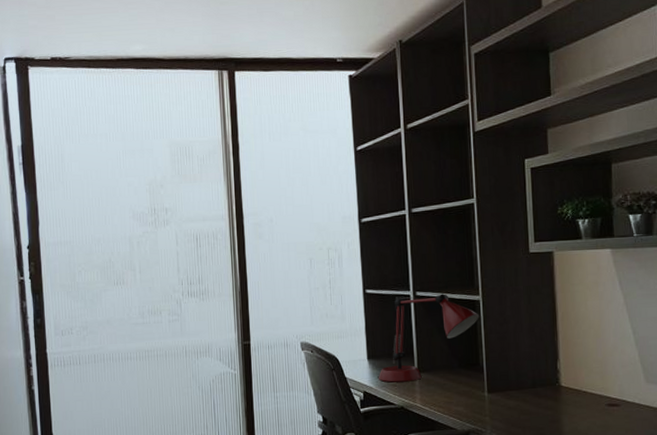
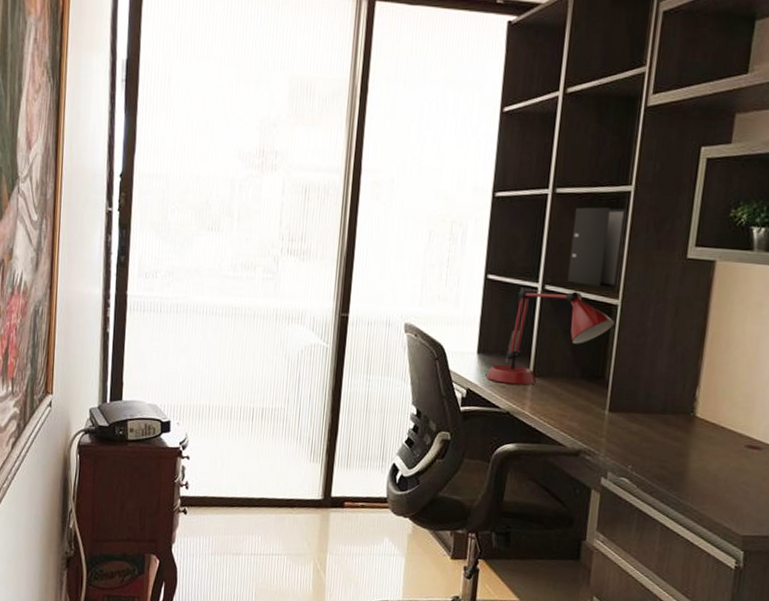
binder: none [430,219,476,287] -> present [567,207,627,288]

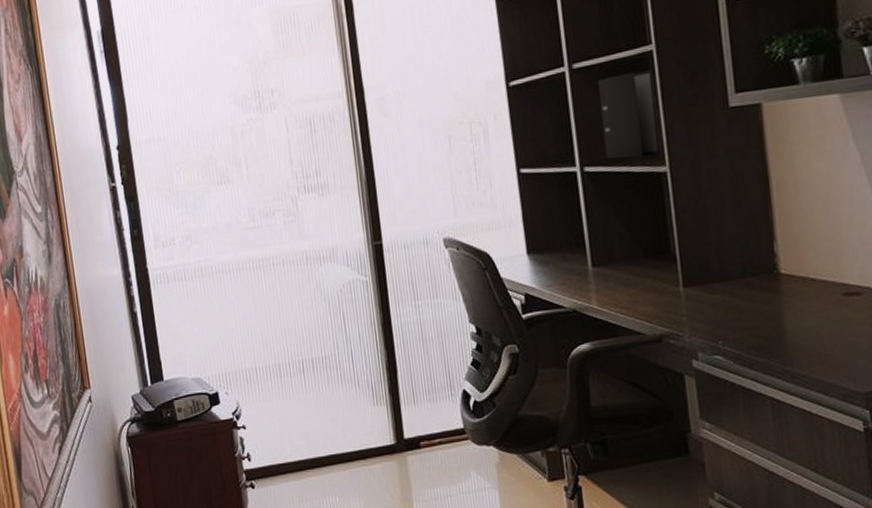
desk lamp: present [485,288,615,386] -> none [541,167,668,281]

